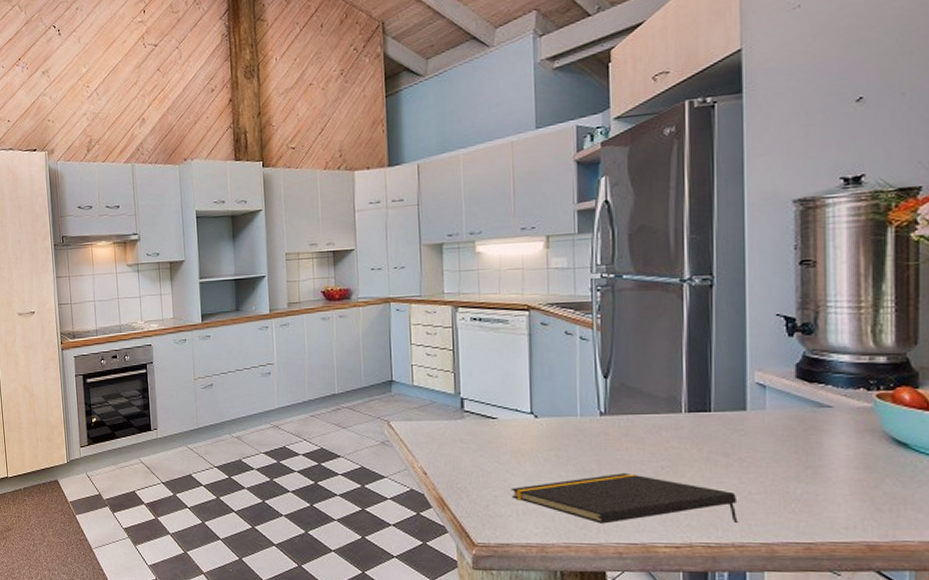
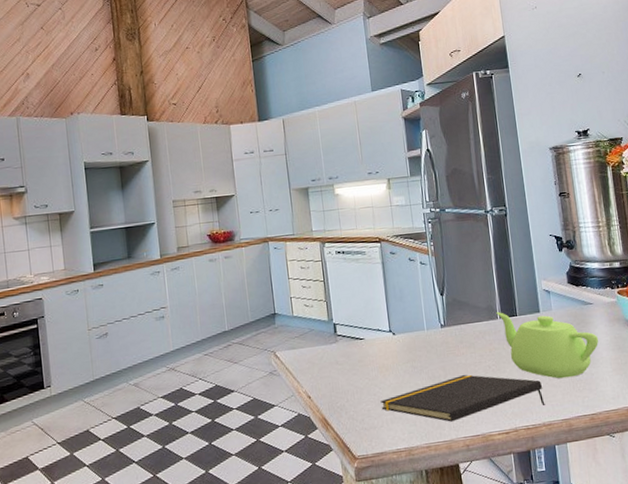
teapot: none [680,403,835,495] -> present [496,311,599,379]

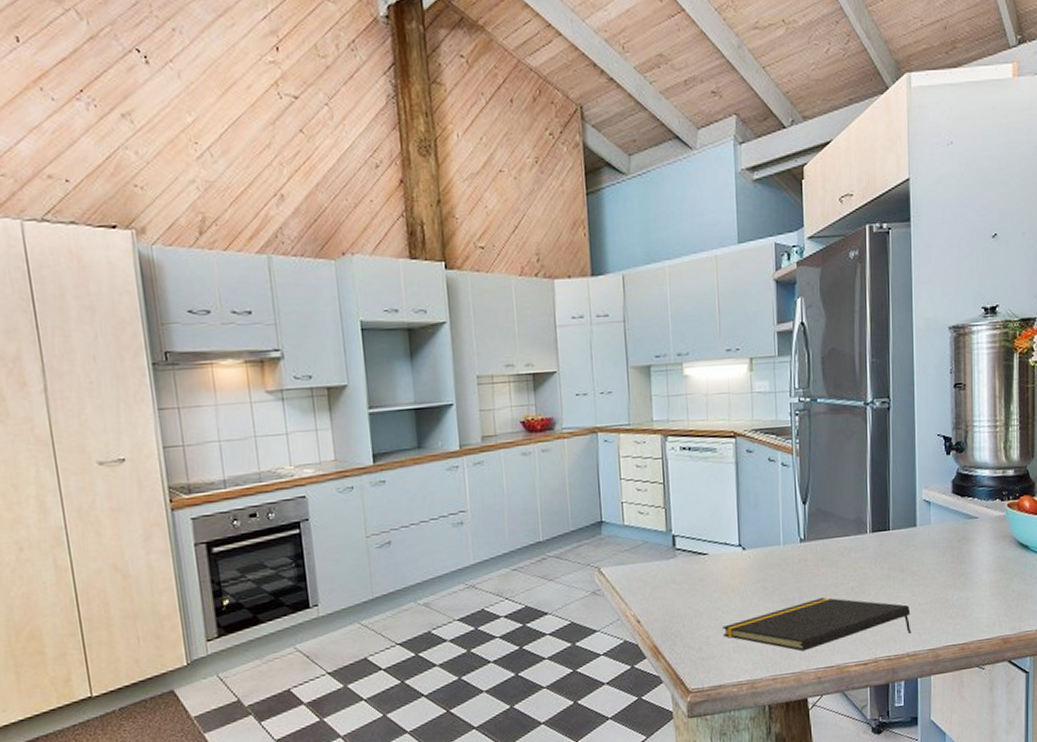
teapot: present [496,311,599,379] -> none [866,524,980,604]

